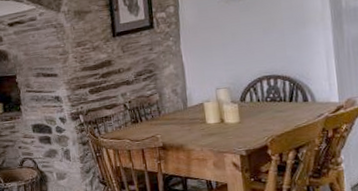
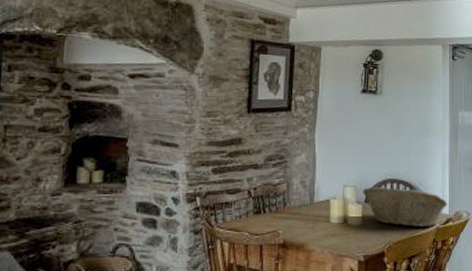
fruit basket: none [236,82,337,119] -> present [362,186,448,227]

